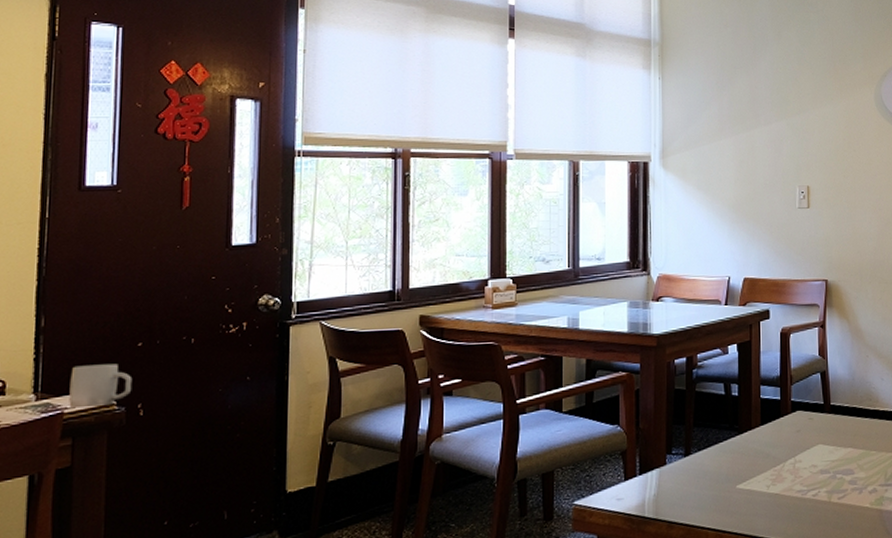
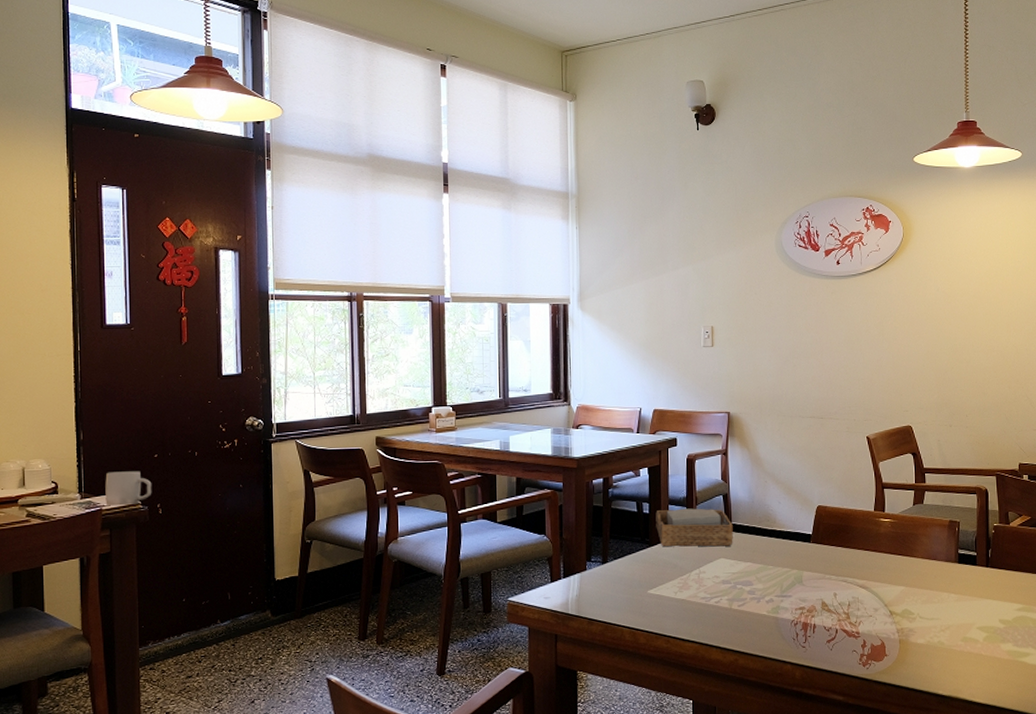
napkin holder: none [746,388,832,434] -> present [656,508,733,547]

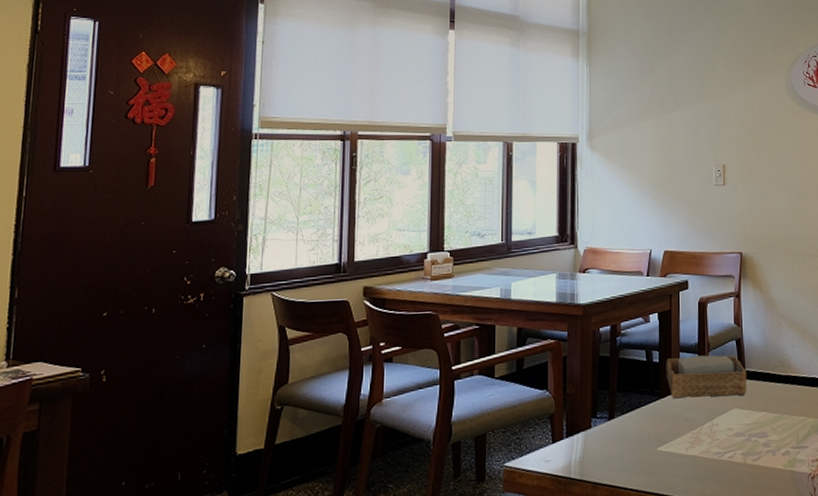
mug: present [105,471,152,506] -> none [37,332,97,375]

